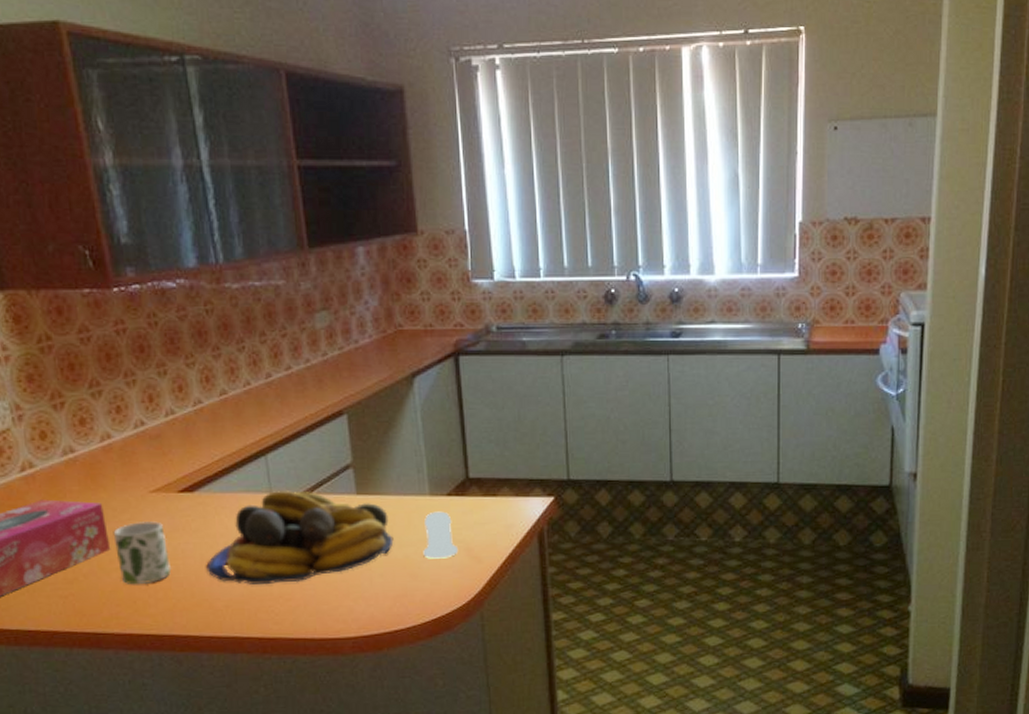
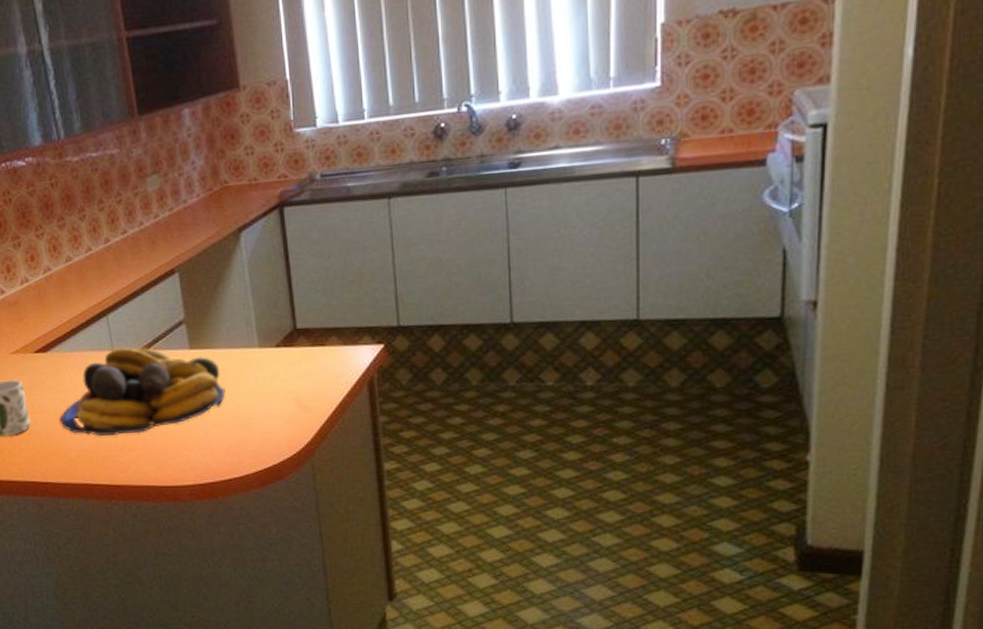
salt shaker: present [423,511,459,559] -> none [254,362,288,410]

